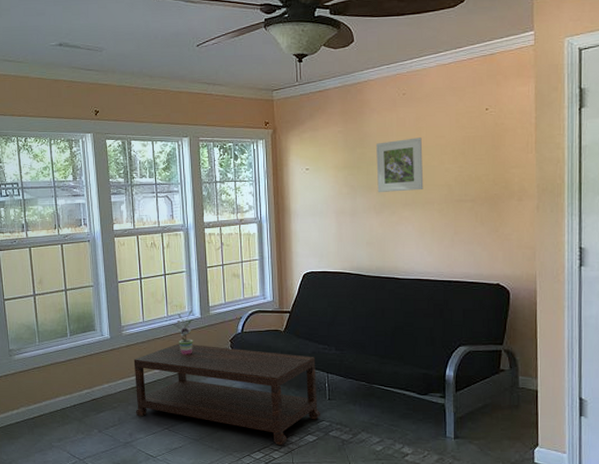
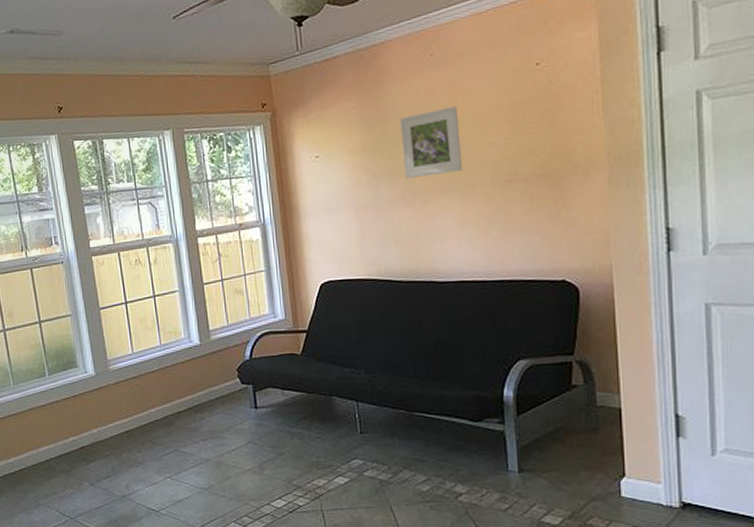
coffee table: present [133,343,320,445] -> none [124,376,351,490]
potted plant: present [173,310,193,354] -> none [168,337,193,389]

